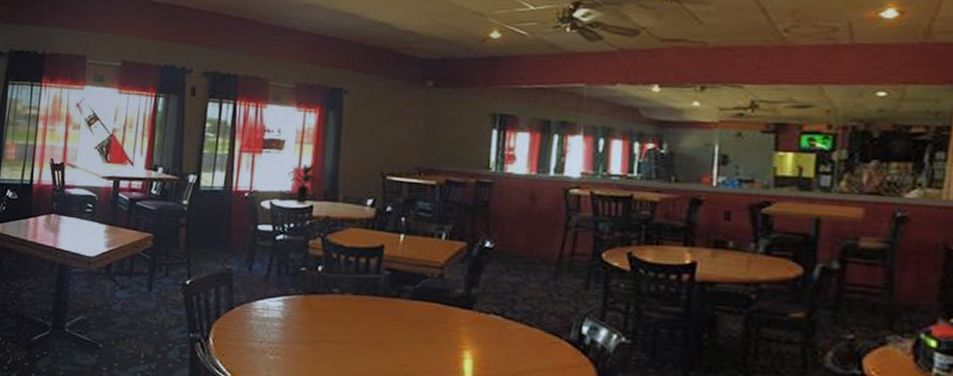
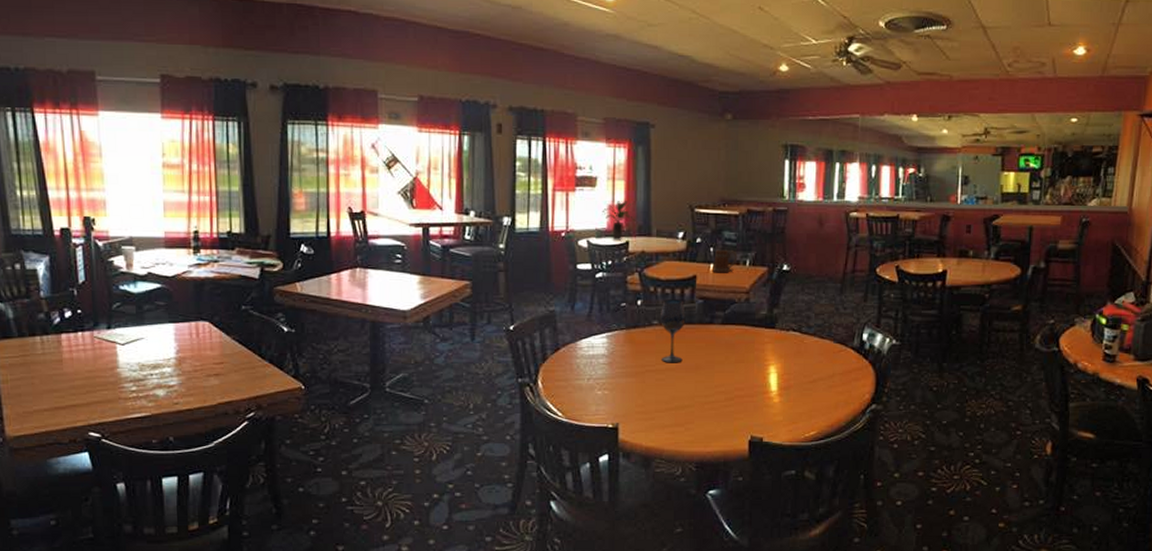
wineglass: none [340,267,370,336] -> present [661,299,686,363]
beer mug: none [403,219,432,247] -> present [712,249,738,274]

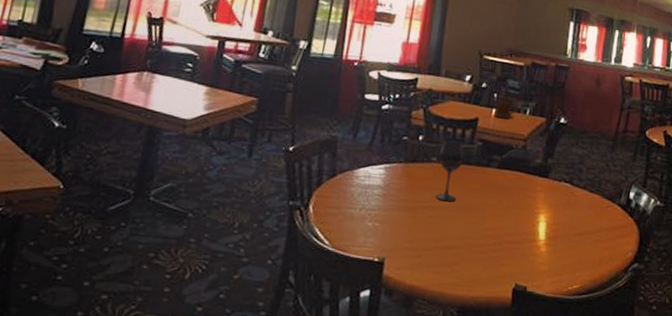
potted plant: present [602,201,635,241] -> none [396,39,427,77]

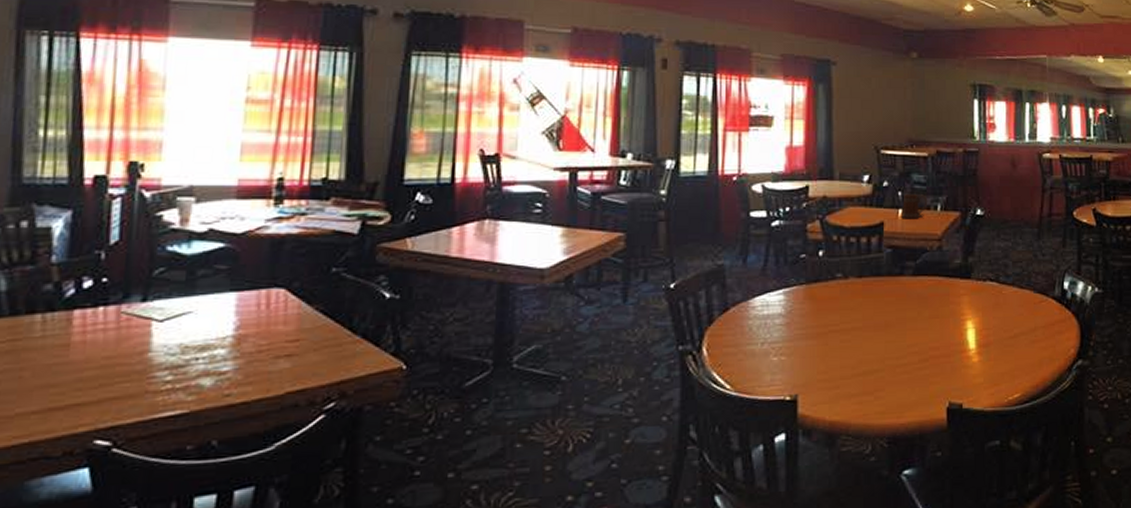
wineglass: present [436,138,464,202] -> none [845,249,873,322]

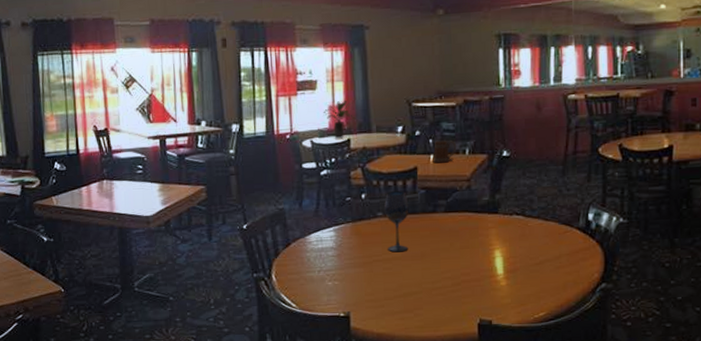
potted plant: none [778,142,815,185] -> present [323,101,355,139]
wineglass: none [845,249,873,322] -> present [384,191,409,253]

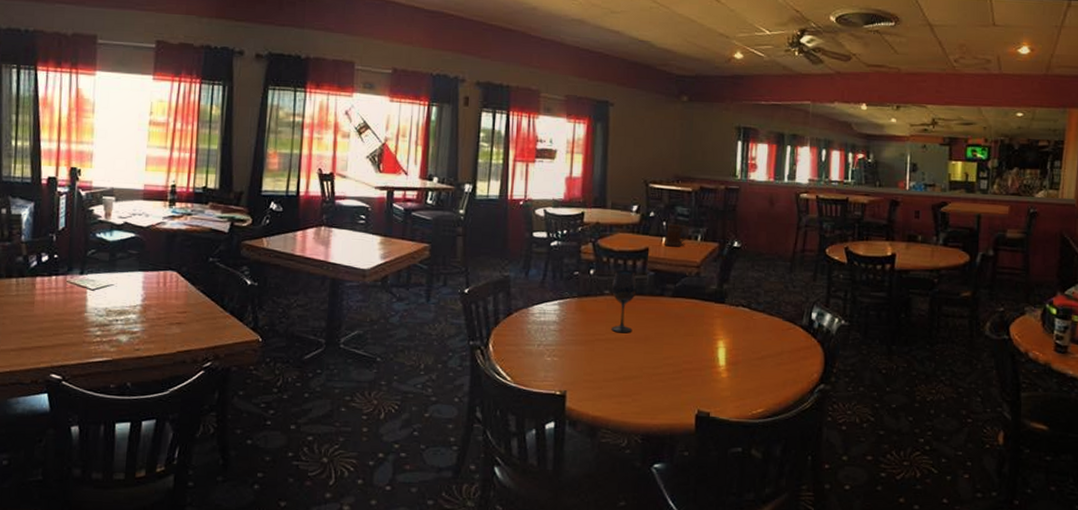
potted plant: present [323,101,355,139] -> none [559,173,591,211]

